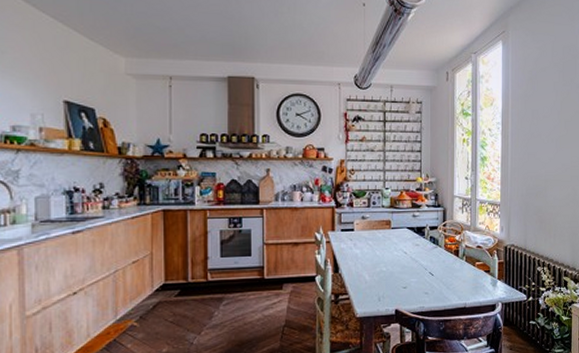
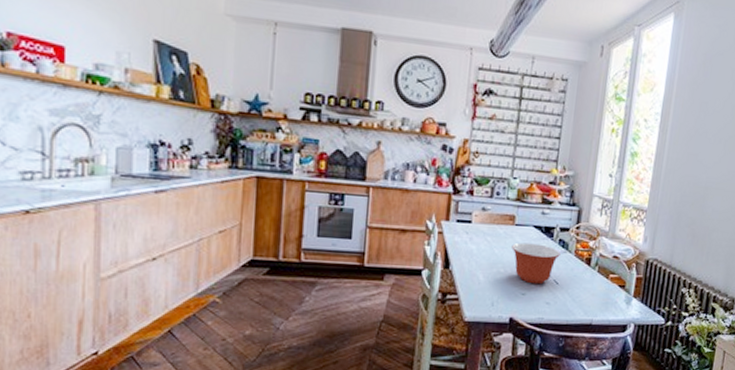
mixing bowl: none [390,242,432,278] -> present [511,242,560,285]

